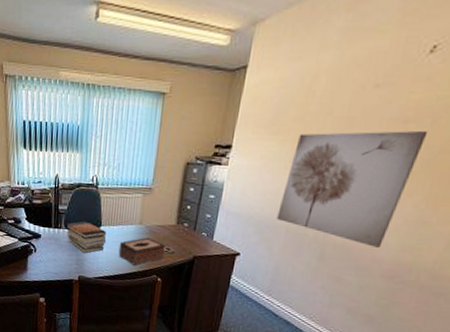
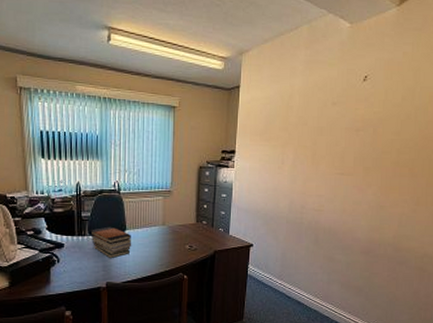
tissue box: present [118,237,166,266] -> none [145,237,189,266]
wall art: present [276,130,429,248] -> none [278,136,373,229]

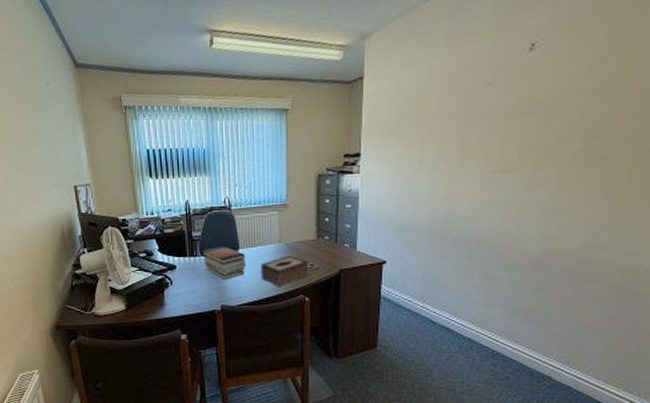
tissue box: none [145,237,189,266] -> present [260,255,309,287]

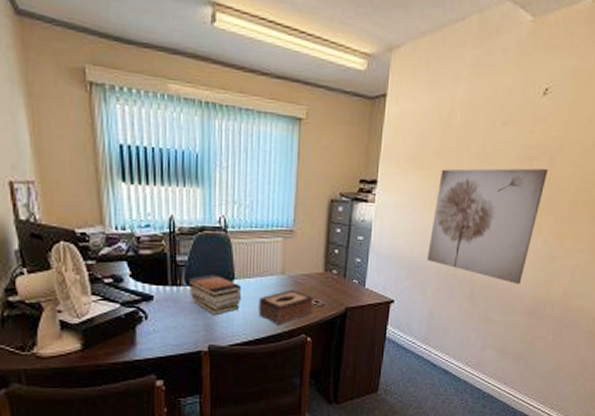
wall art: none [417,121,545,239] -> present [427,168,549,284]

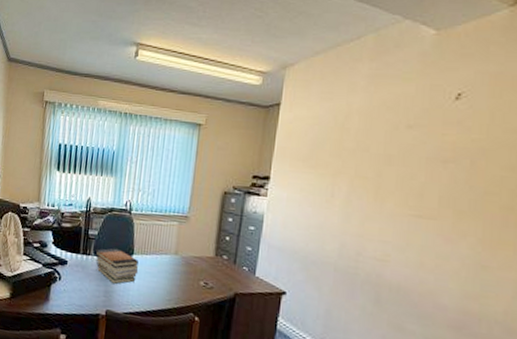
tissue box: present [258,289,314,325] -> none [151,269,204,301]
wall art: present [427,168,549,284] -> none [323,168,469,293]

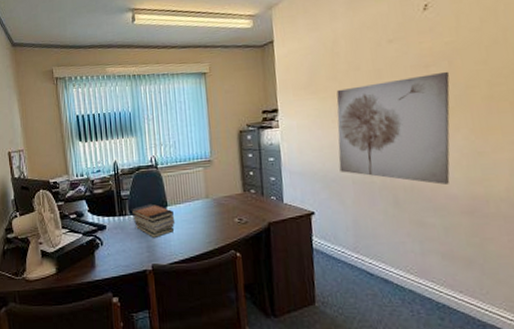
wall art: none [323,168,469,293] -> present [336,71,450,185]

